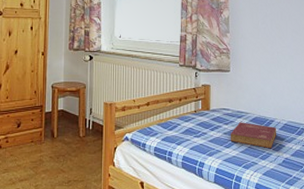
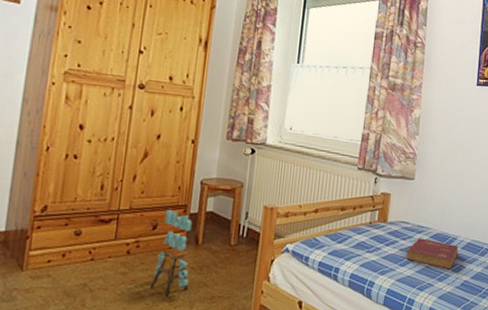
stool: none [19,111,49,182] -> present [150,210,192,297]

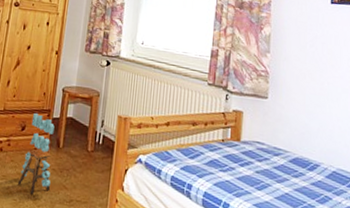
book: present [406,238,459,270] -> none [263,161,323,200]

